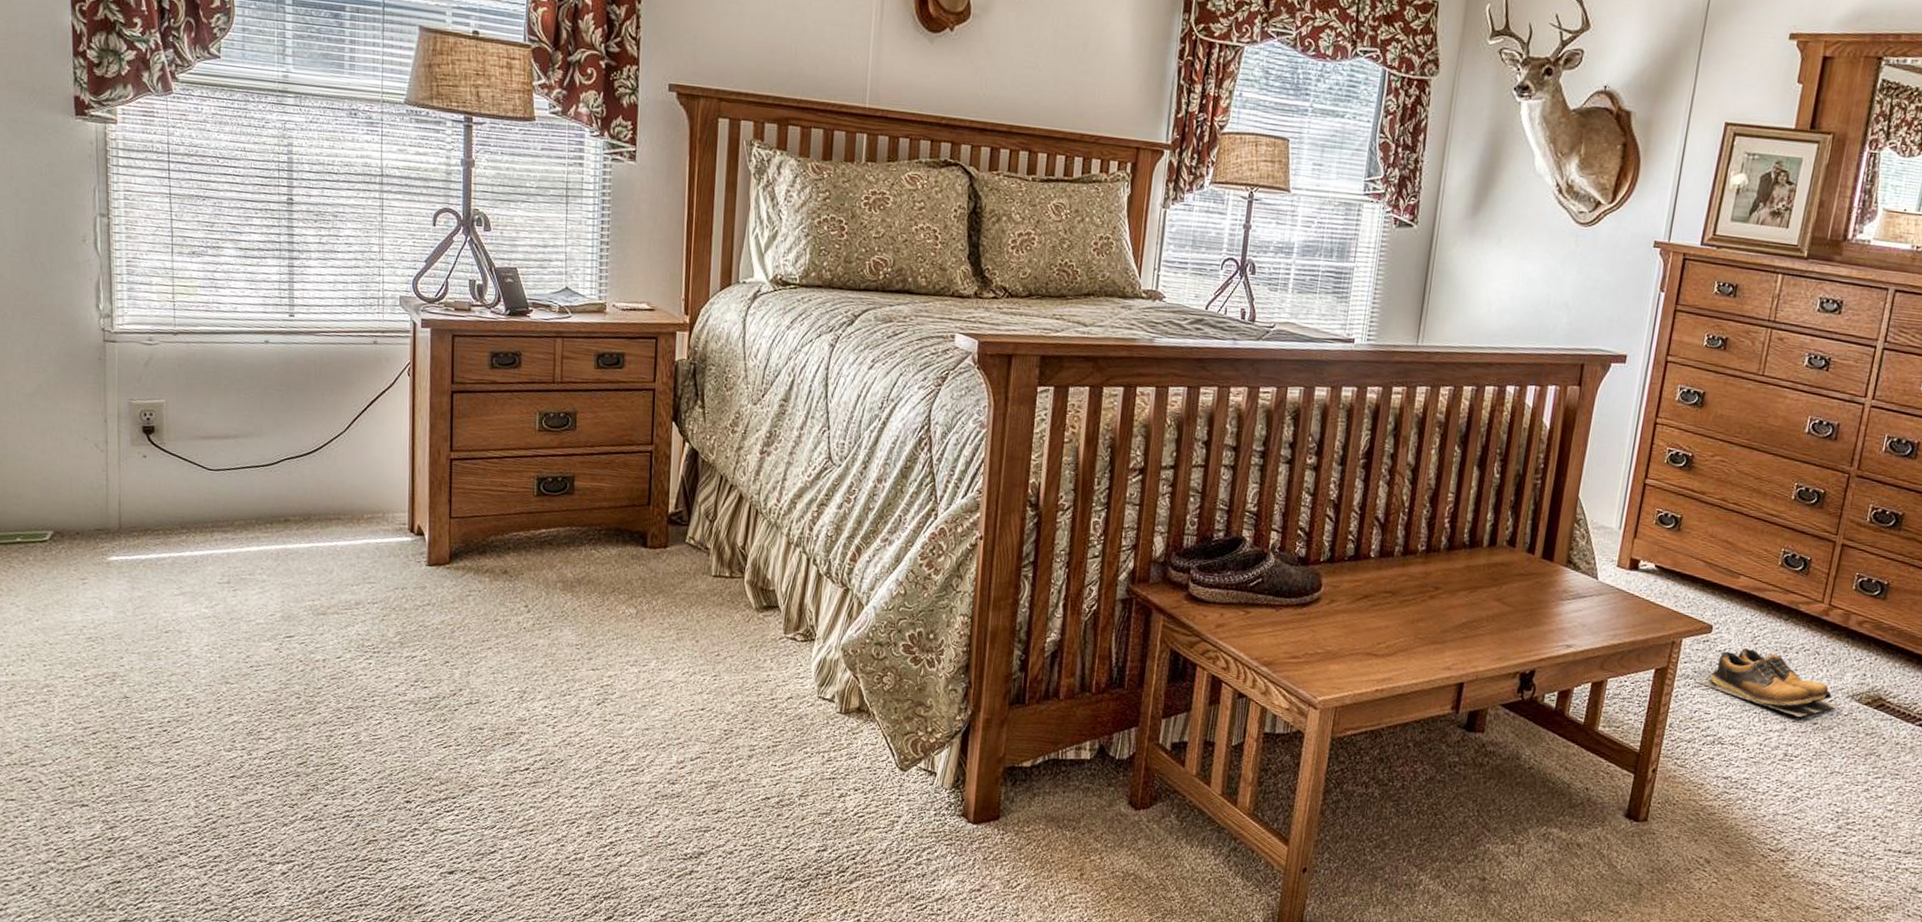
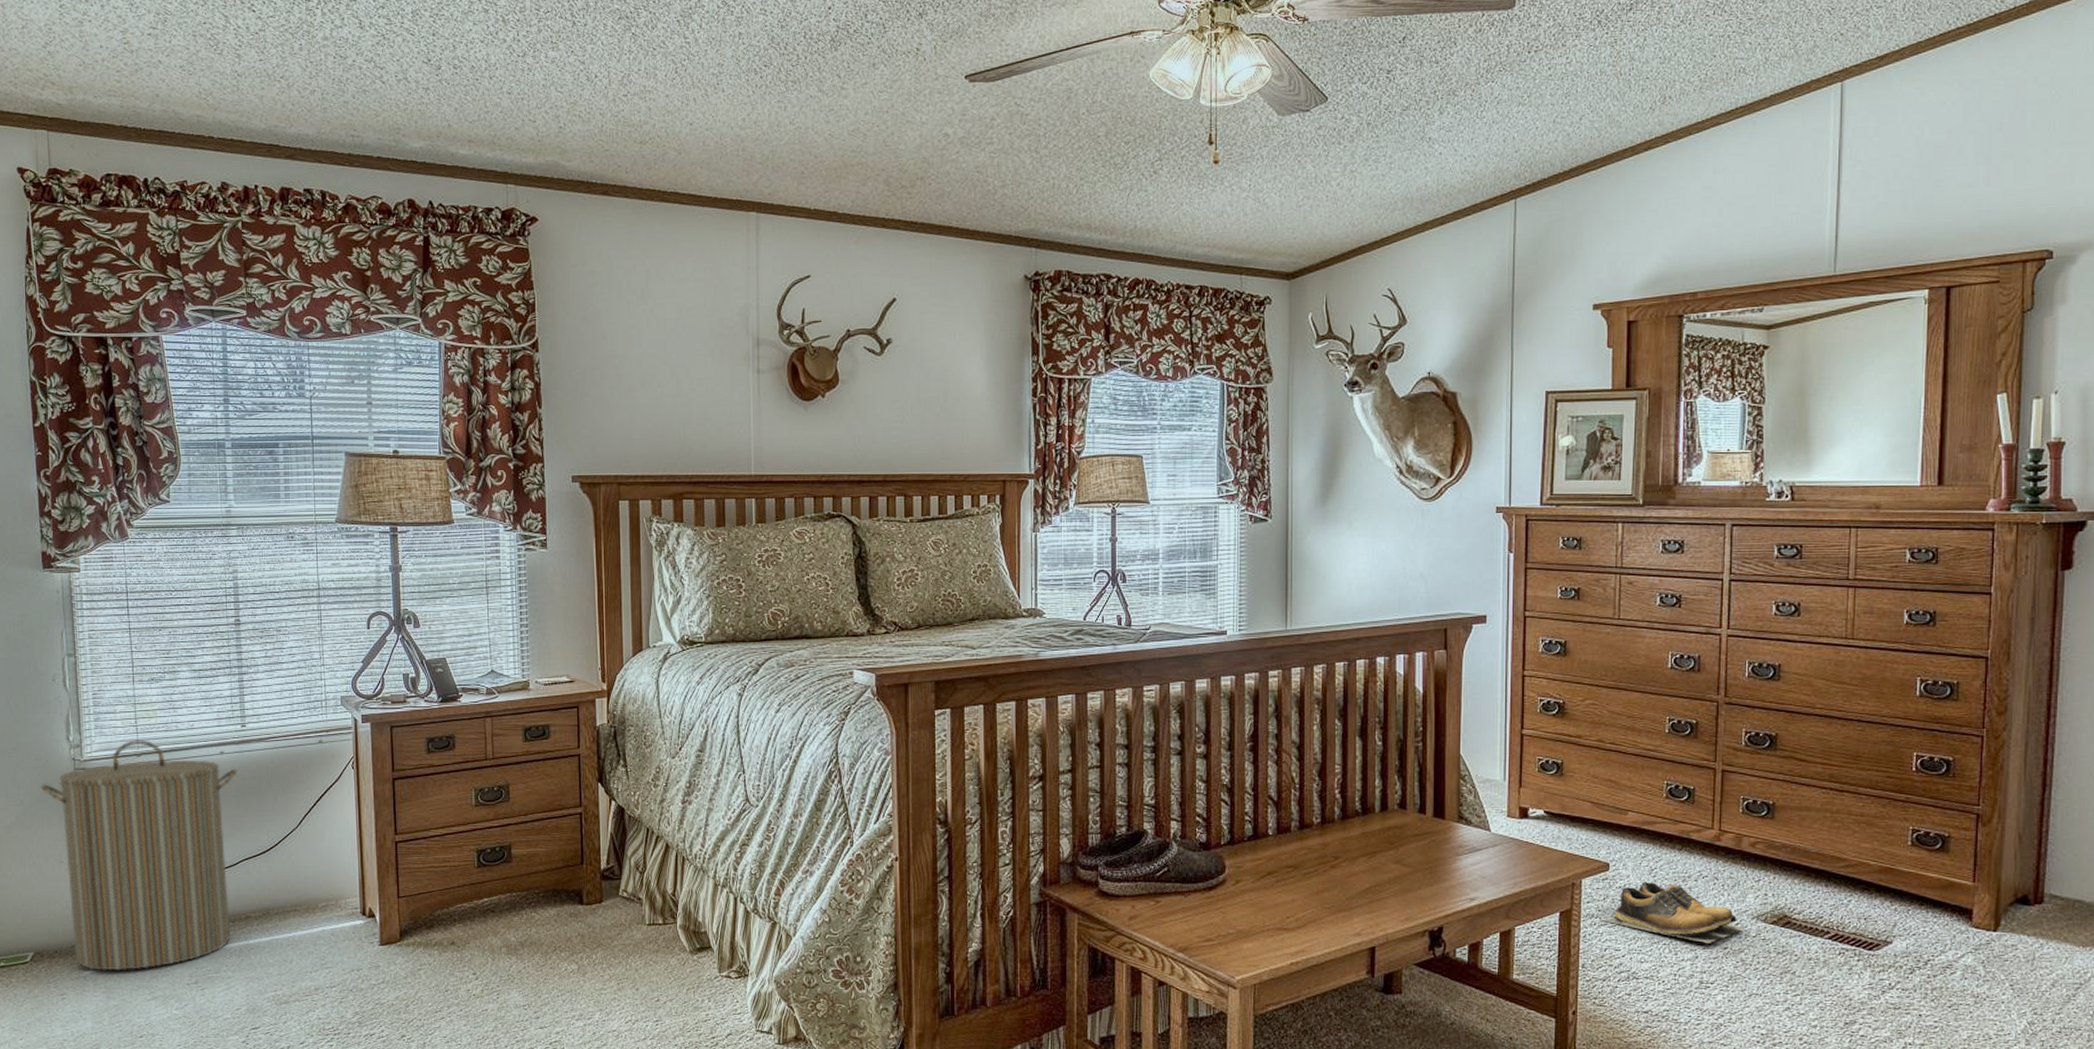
laundry hamper: none [65,316,282,562] -> present [40,740,237,971]

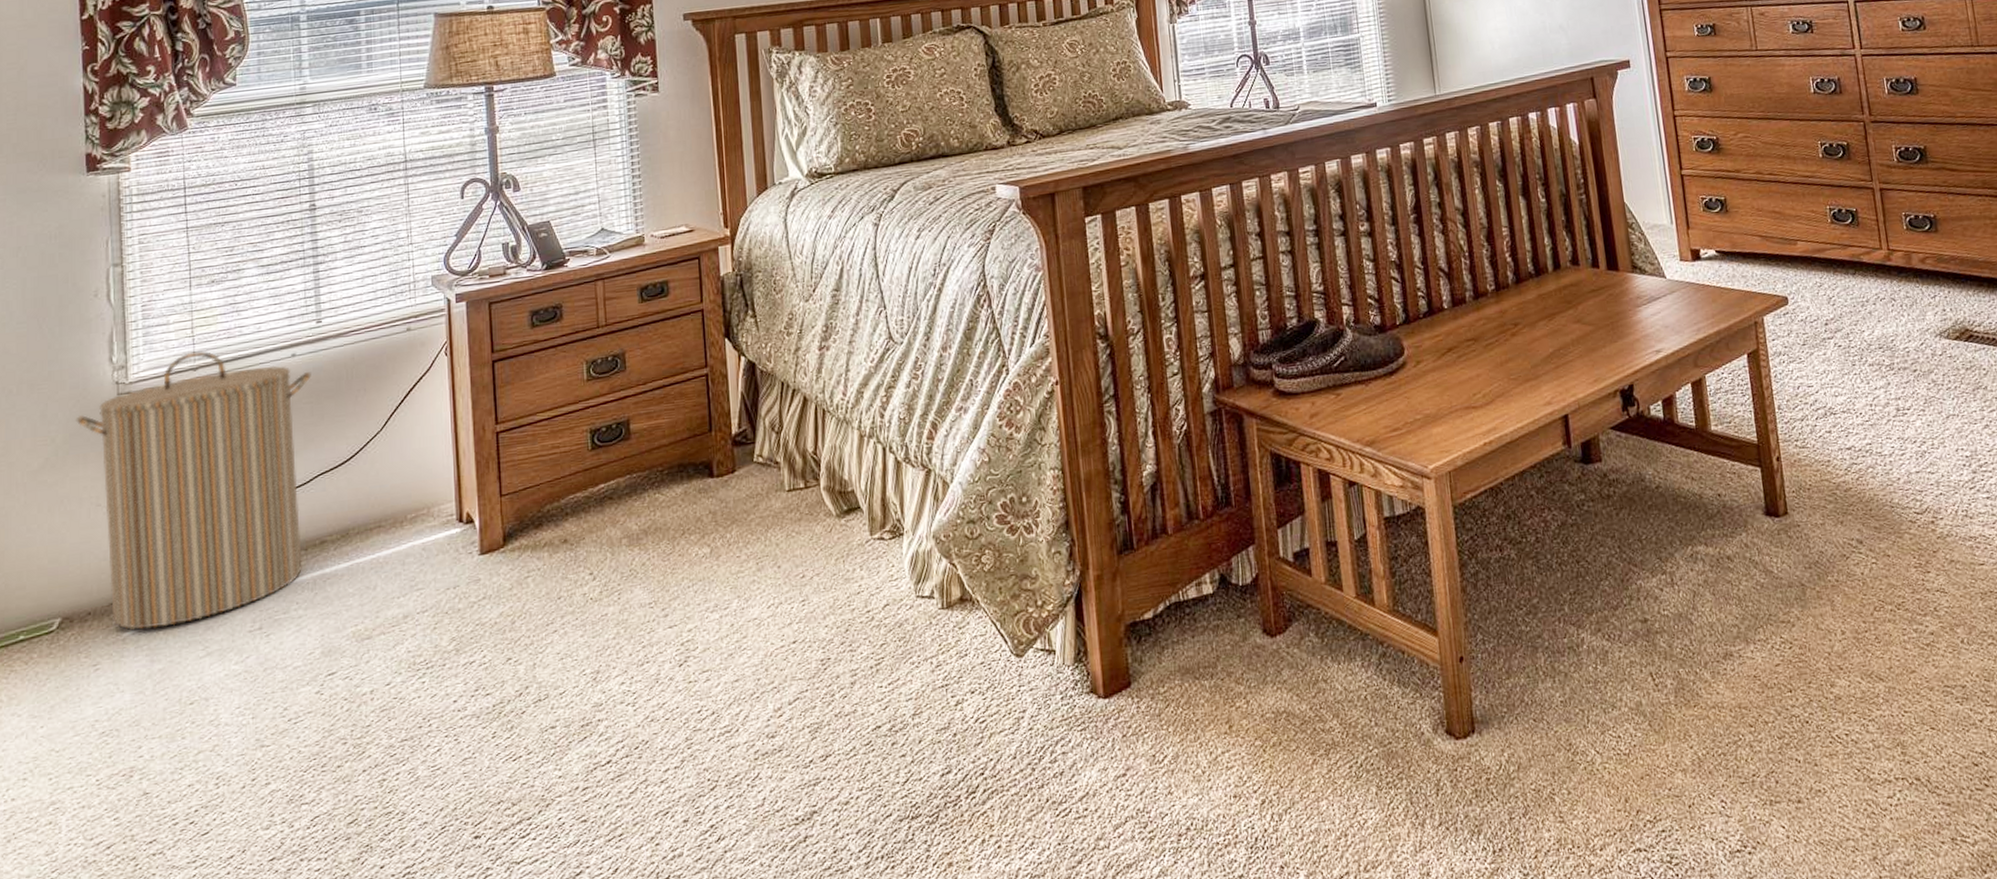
shoes: present [1603,881,1745,943] -> none [1791,310,1930,368]

